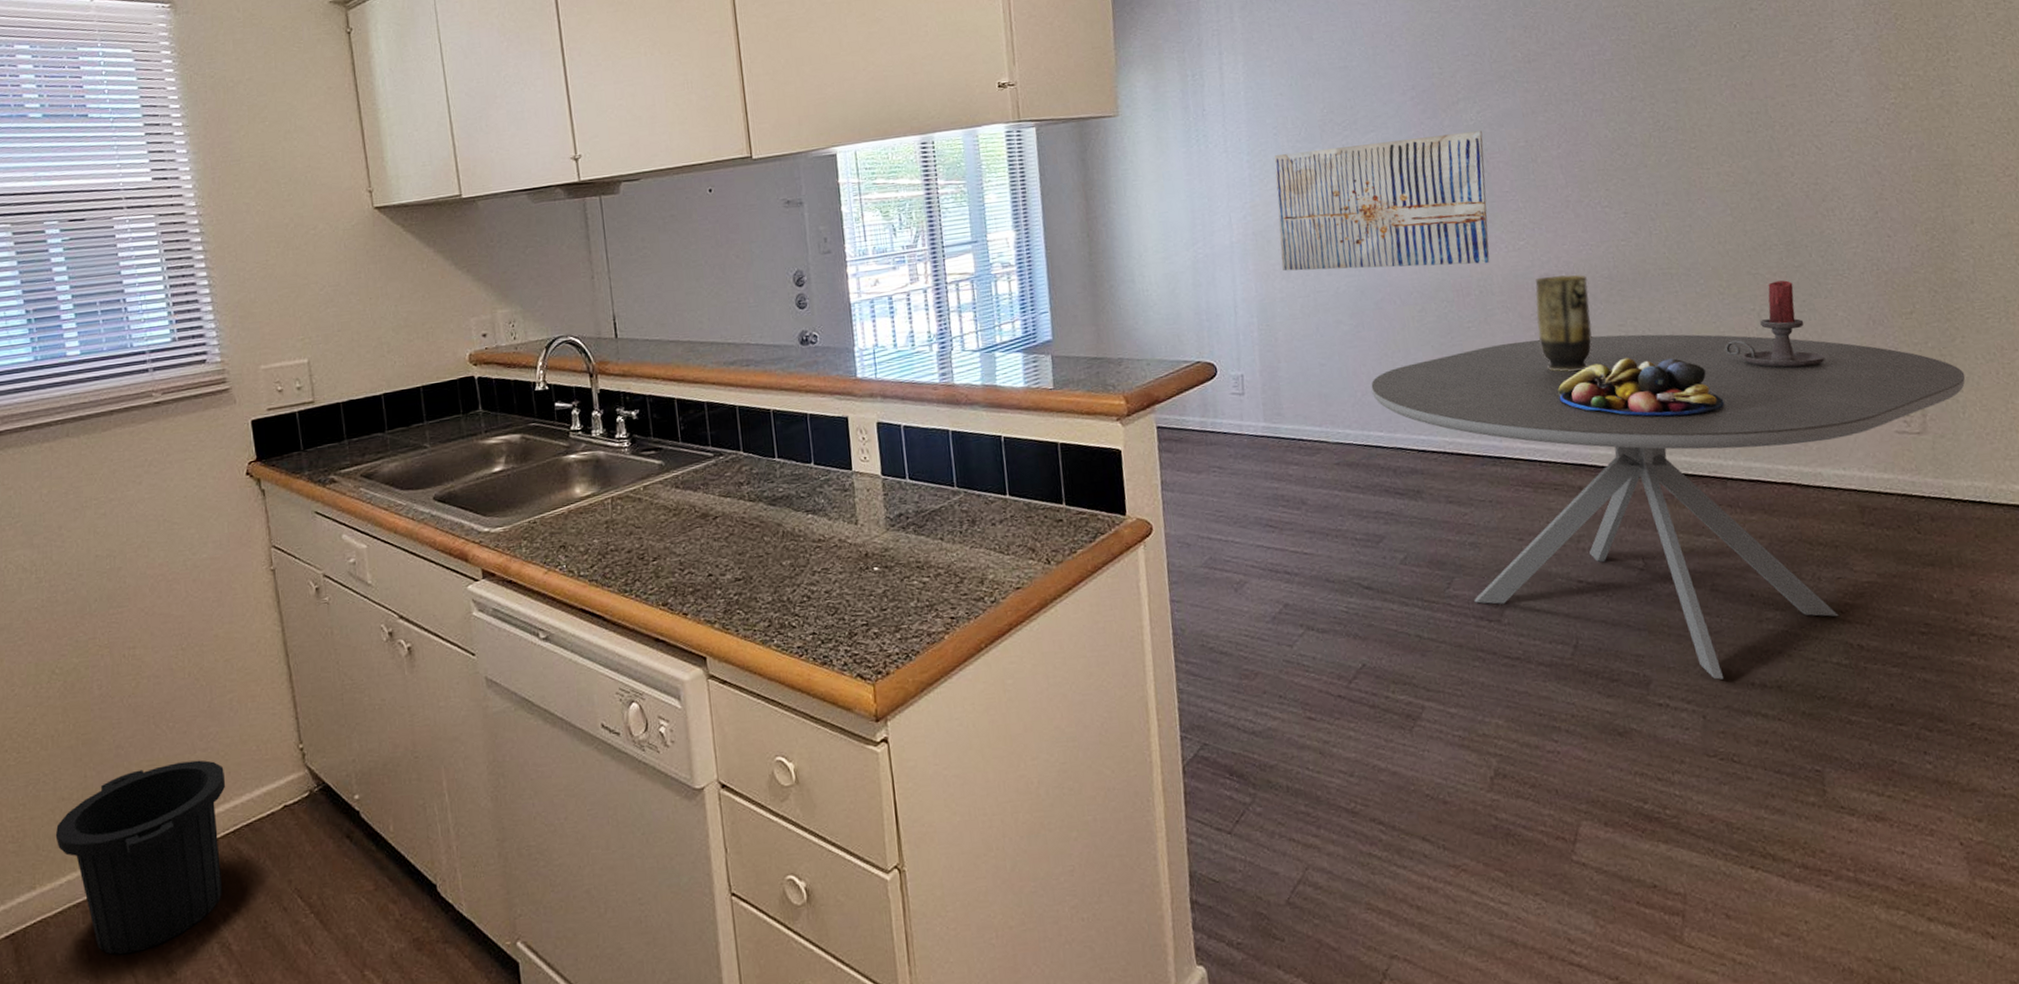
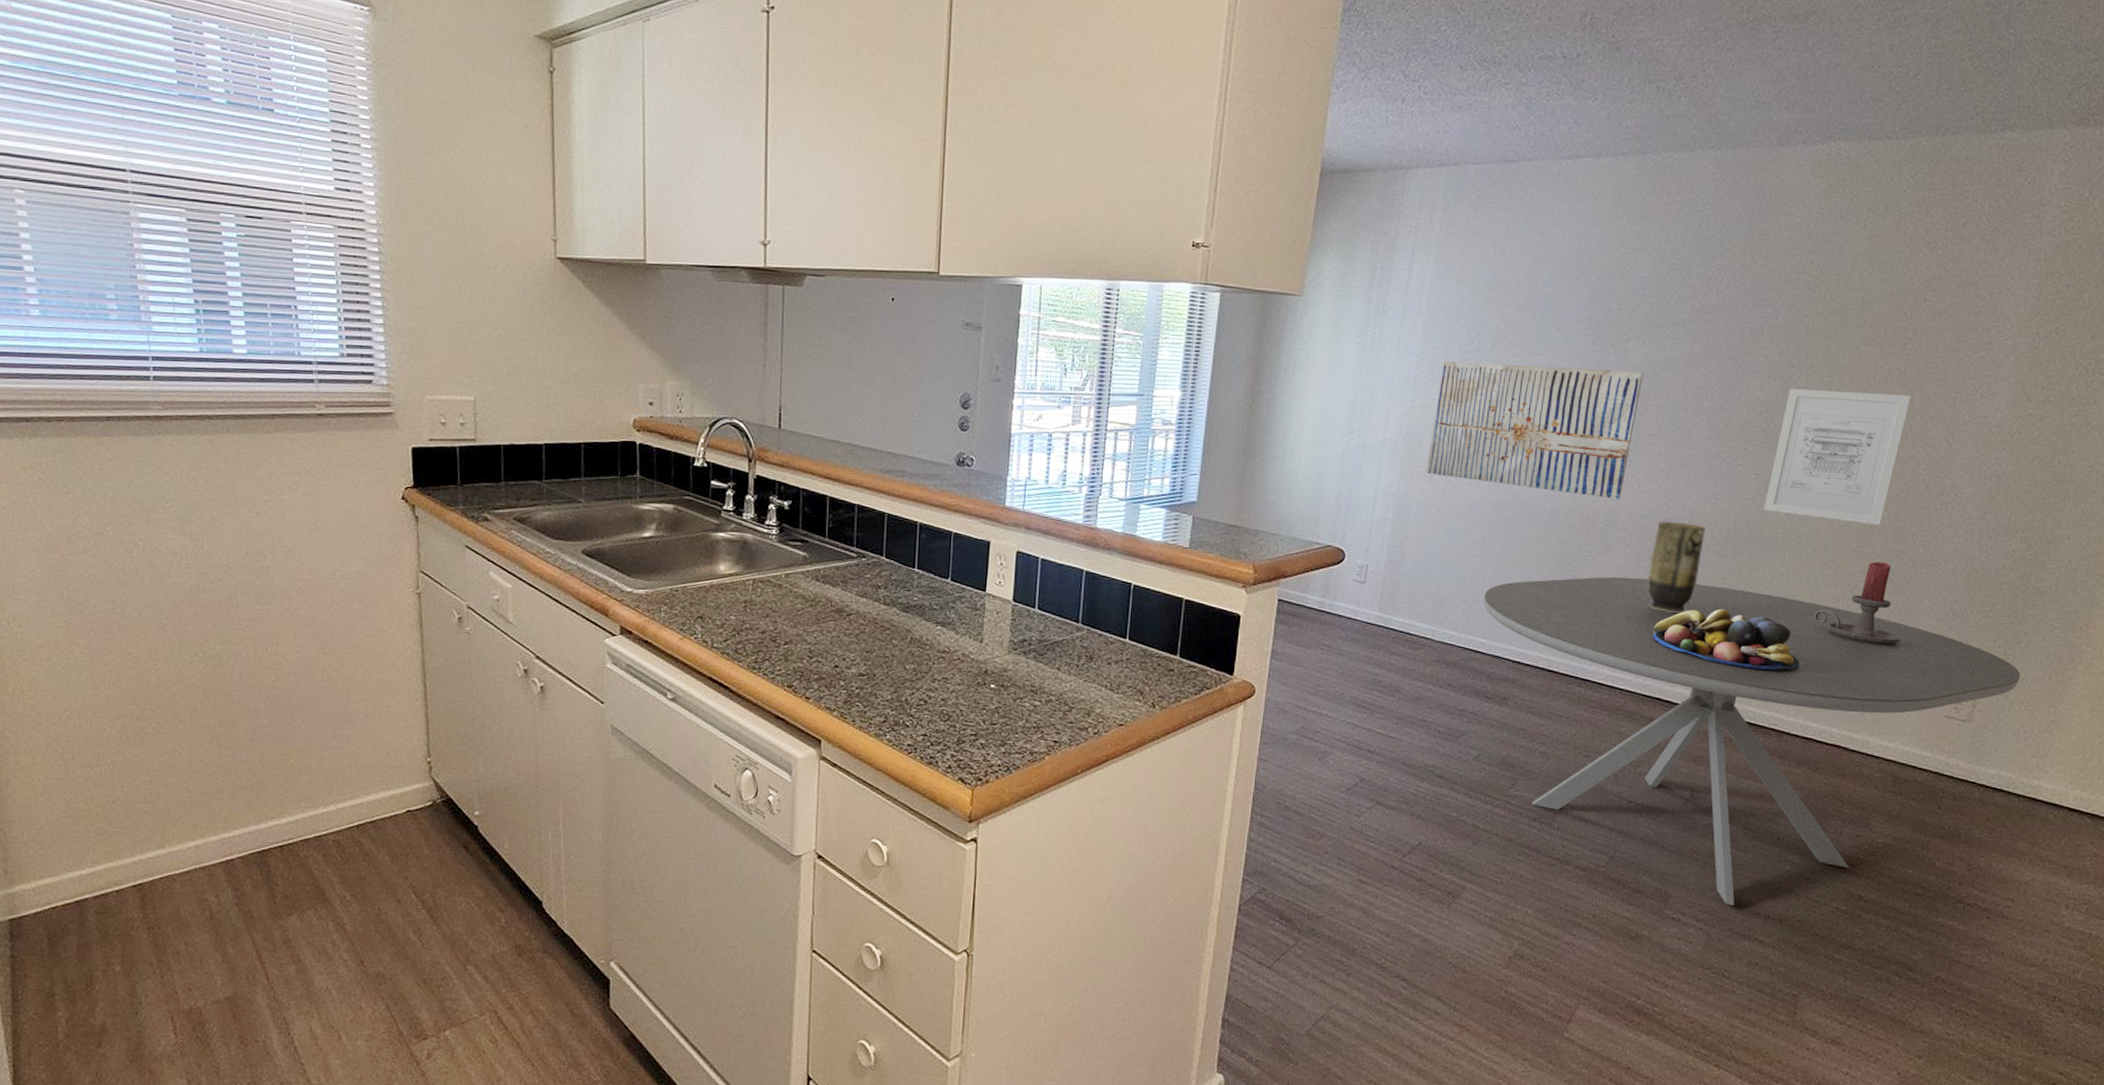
trash can: present [55,760,226,955] -> none [187,756,354,918]
wall art: none [1636,106,1770,249] -> present [1764,388,1911,525]

